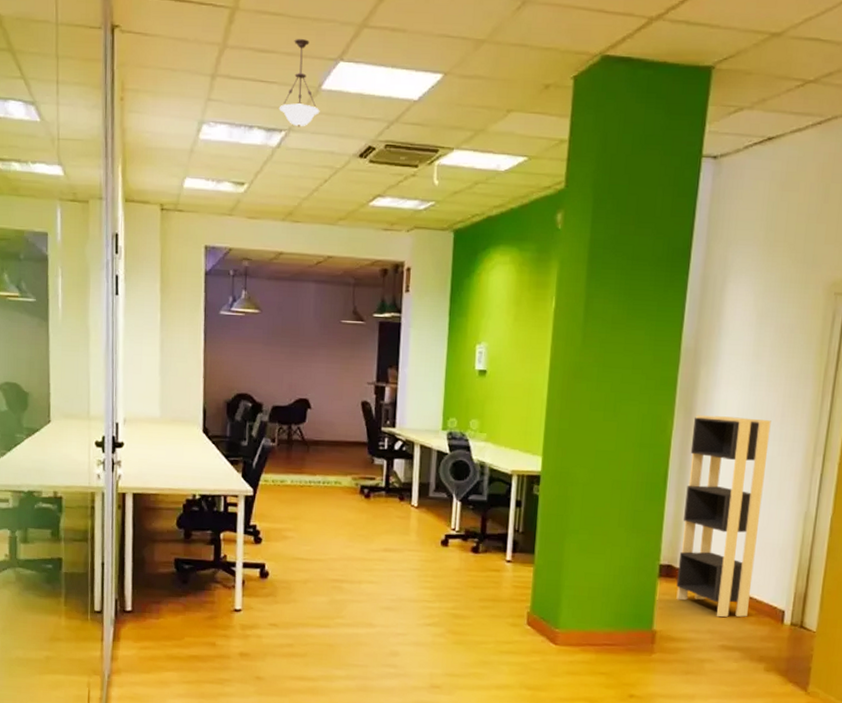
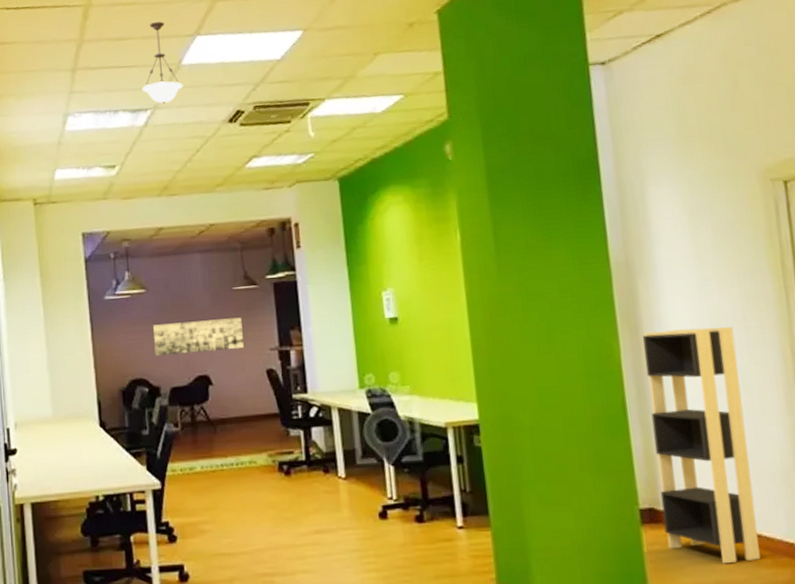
wall art: none [262,345,346,379] -> present [153,317,244,356]

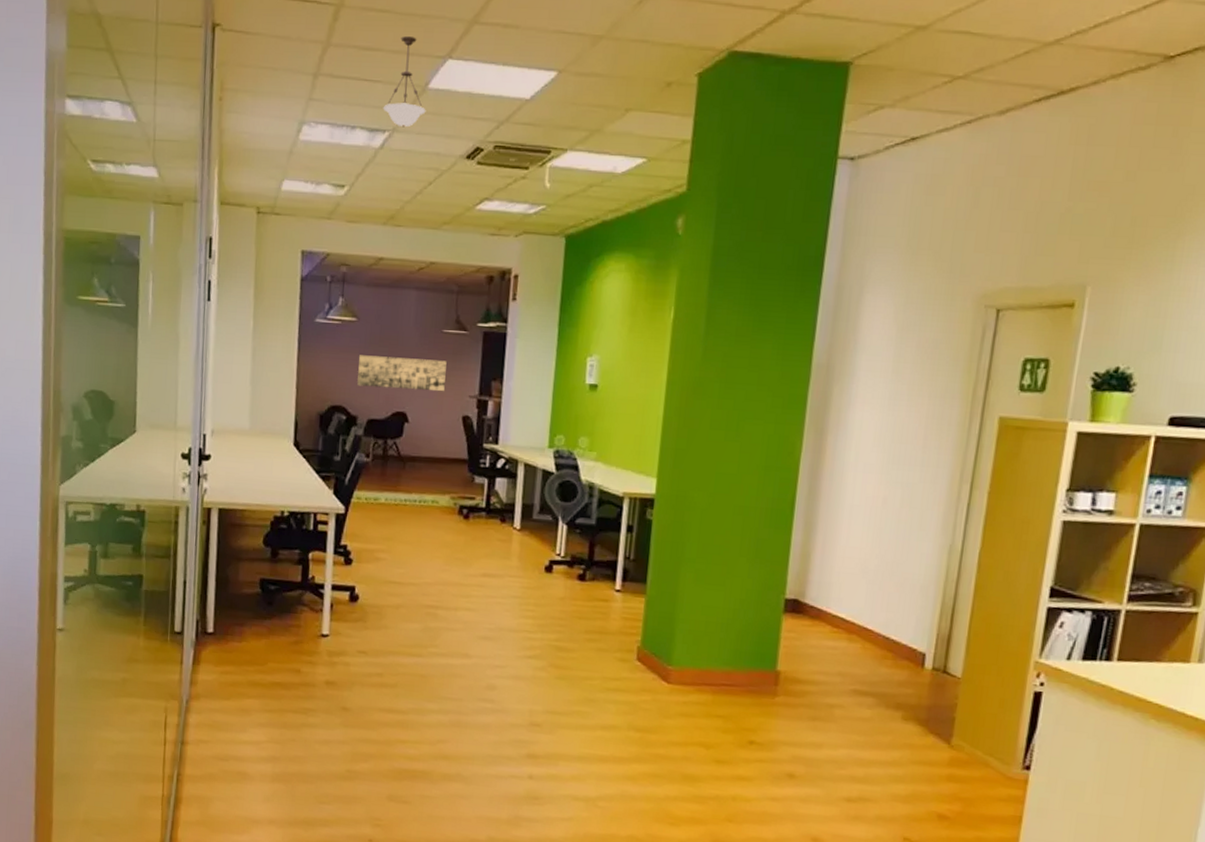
shelving unit: present [643,327,761,564] -> none [803,436,912,659]

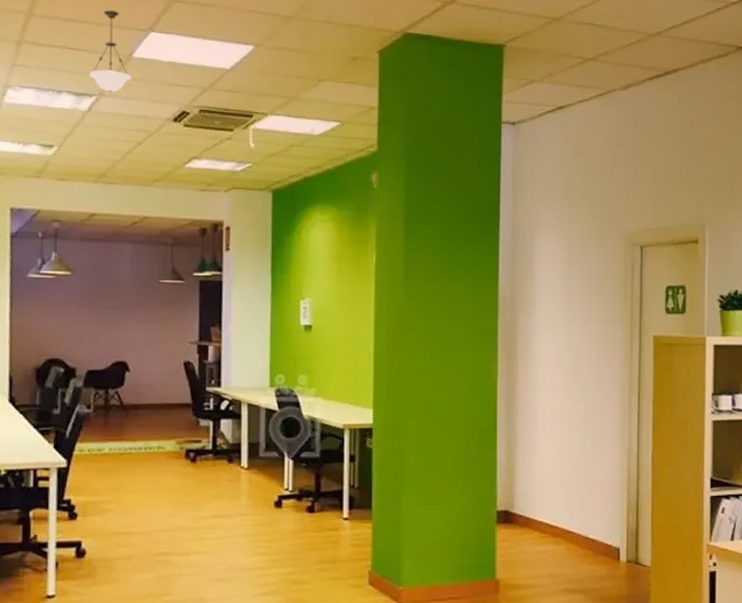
wall art: present [357,355,447,391] -> none [75,307,165,340]

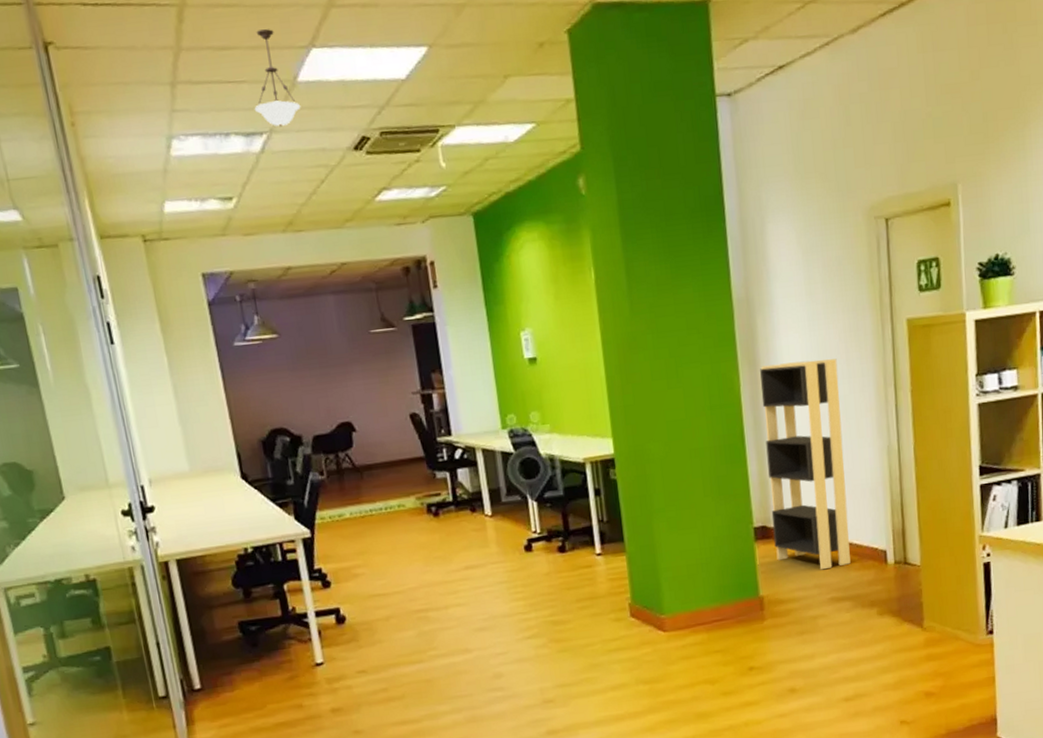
shelving unit: none [515,361,588,560] -> present [760,359,851,570]

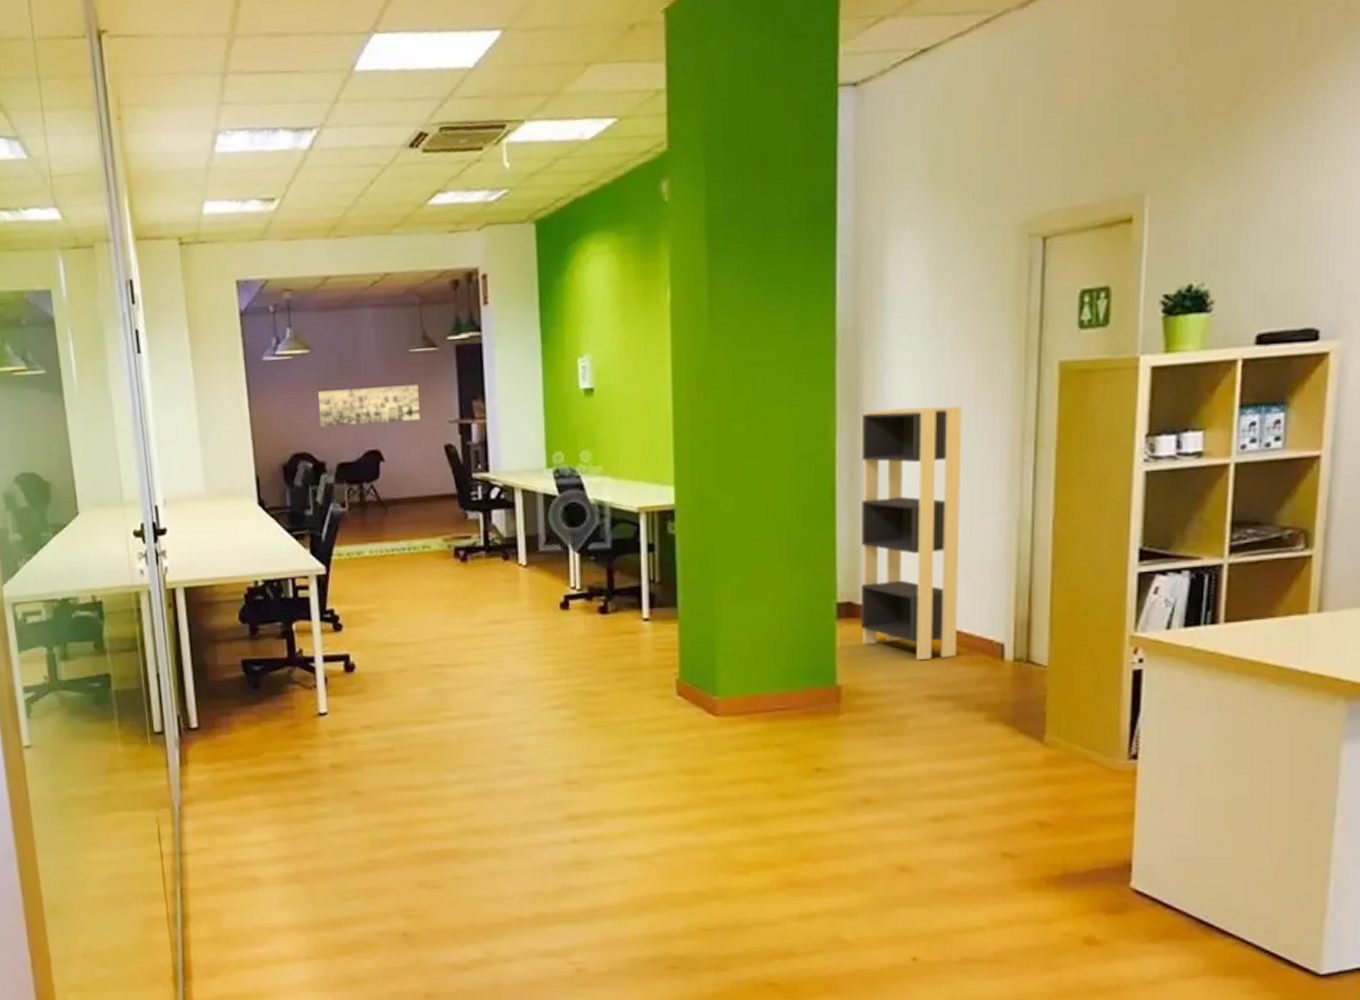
pendant light: present [254,29,301,127] -> none [306,13,356,122]
wall art: none [289,361,385,404] -> present [318,384,420,427]

